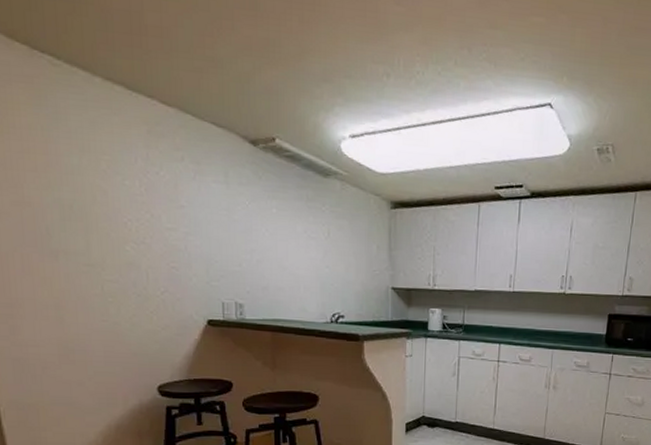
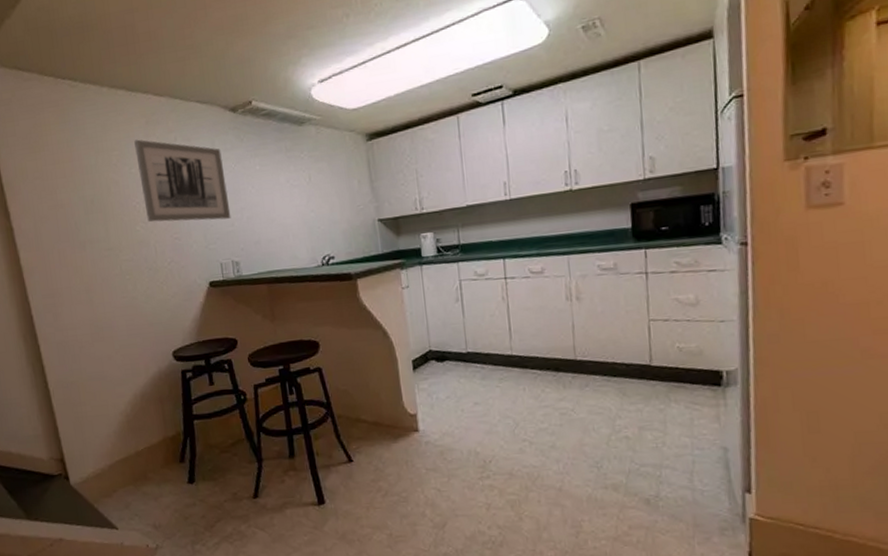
wall art: none [131,148,239,258] -> present [134,139,231,222]

